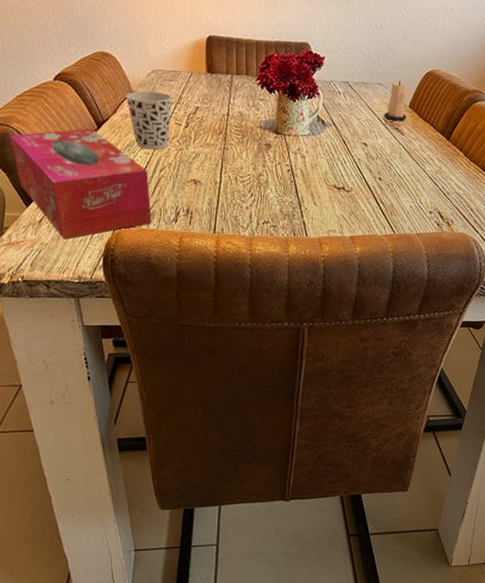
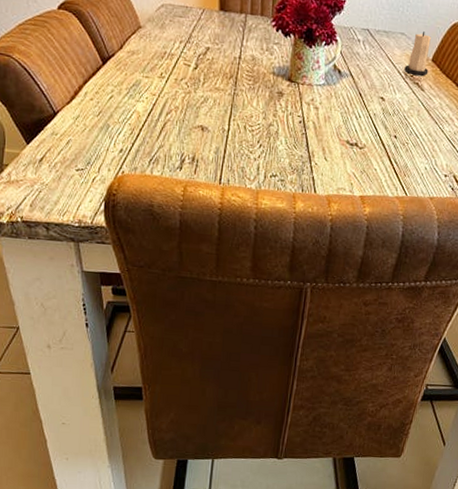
tissue box: present [9,128,152,240] -> none [10,63,156,181]
cup: present [126,91,172,150] -> none [133,26,182,92]

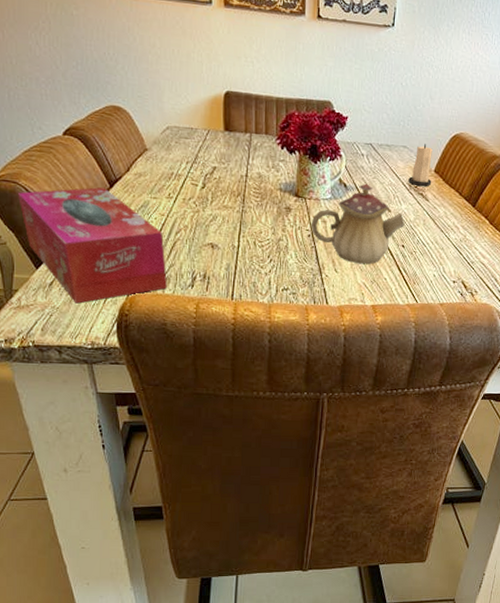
tissue box: none [10,63,156,181] -> present [17,187,167,304]
teapot: none [302,70,399,154] -> present [311,183,405,264]

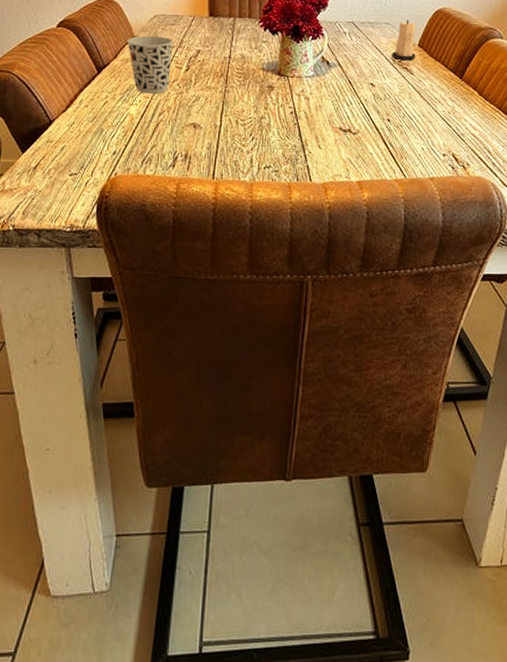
tissue box: present [17,187,167,304] -> none [10,73,149,187]
cup: none [139,148,188,212] -> present [127,35,173,94]
teapot: present [311,183,405,264] -> none [293,60,390,140]

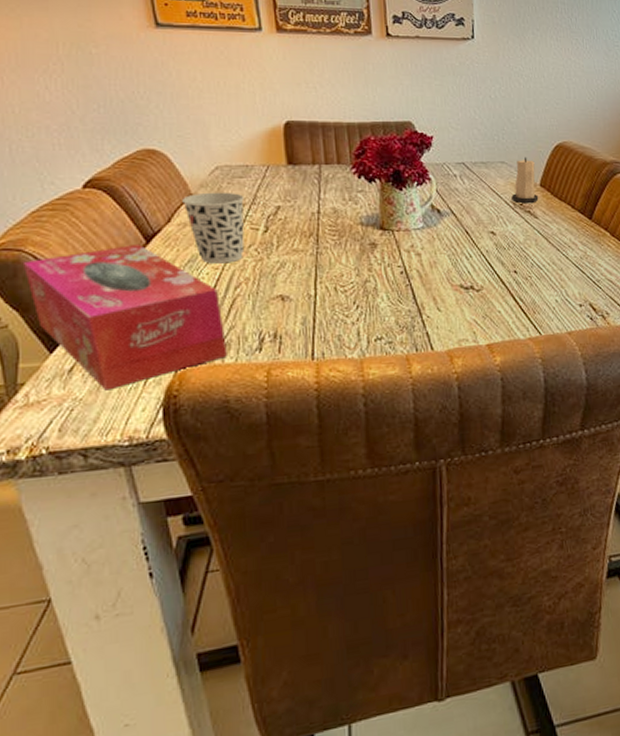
tissue box: none [10,73,149,187] -> present [22,243,227,391]

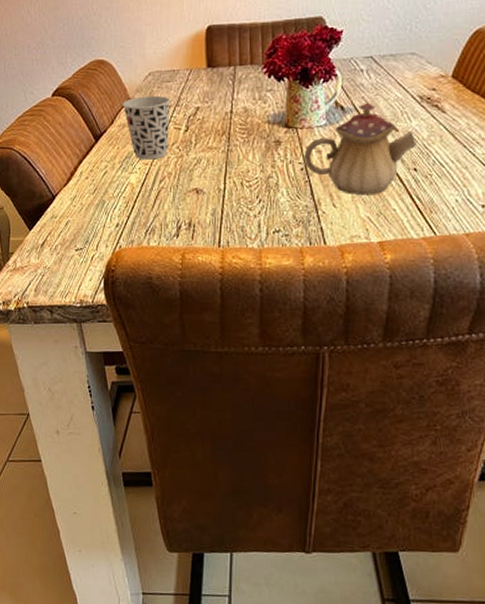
tissue box: present [22,243,227,391] -> none [12,142,152,262]
teapot: none [402,206,514,299] -> present [304,102,416,196]
candle: present [511,157,539,203] -> none [419,46,449,97]

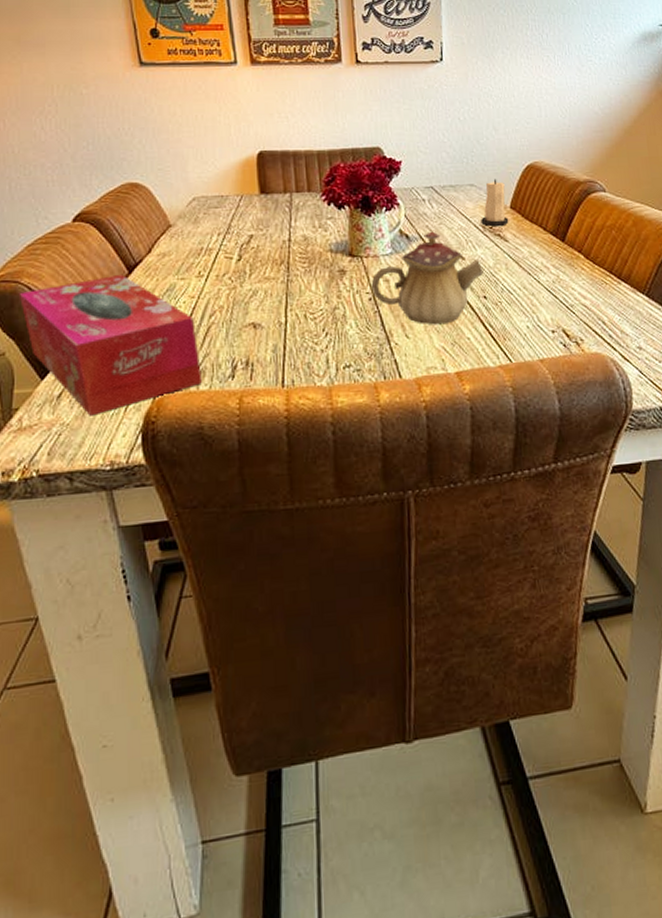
tissue box: none [12,142,152,262] -> present [18,274,202,416]
cup: present [123,95,170,160] -> none [162,222,219,293]
candle: none [419,46,449,97] -> present [481,179,509,226]

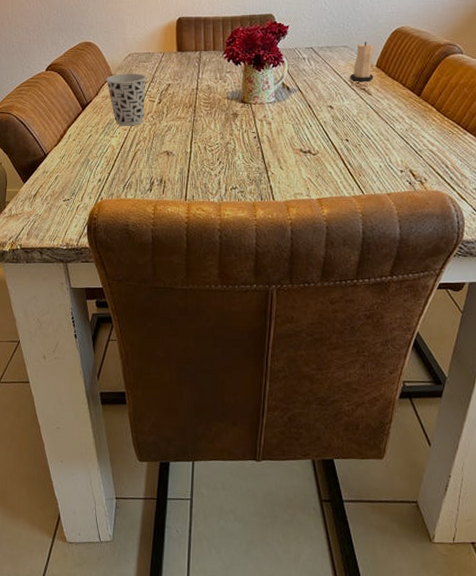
tissue box: present [18,274,202,416] -> none [10,110,129,211]
cup: none [162,222,219,293] -> present [106,73,146,126]
teapot: present [371,231,484,325] -> none [256,84,348,160]

